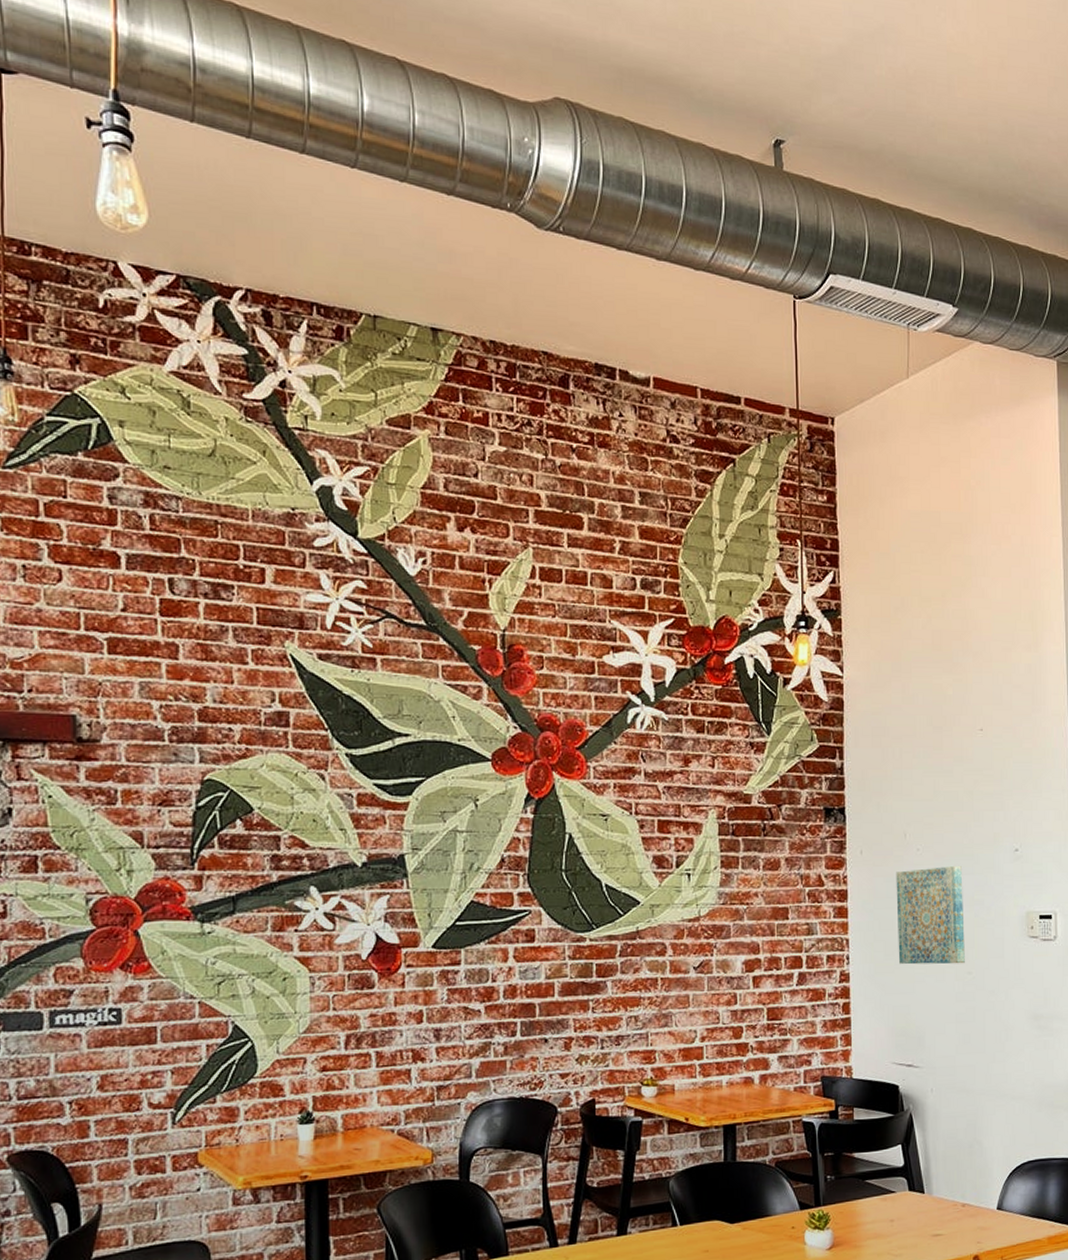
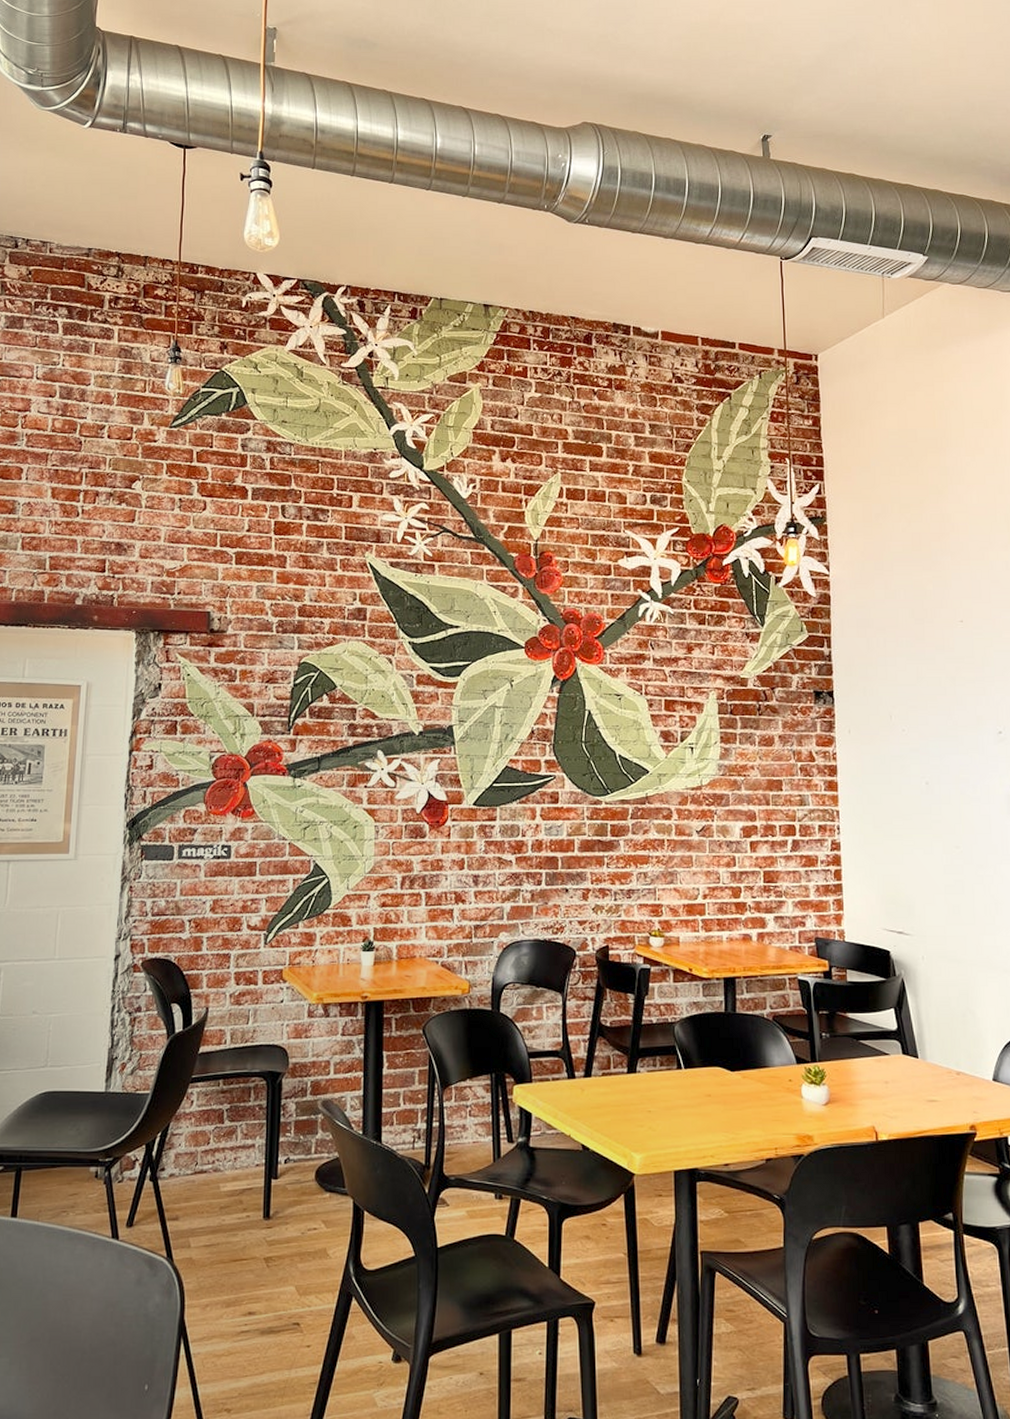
wall art: present [896,866,965,965] -> none [883,746,952,838]

